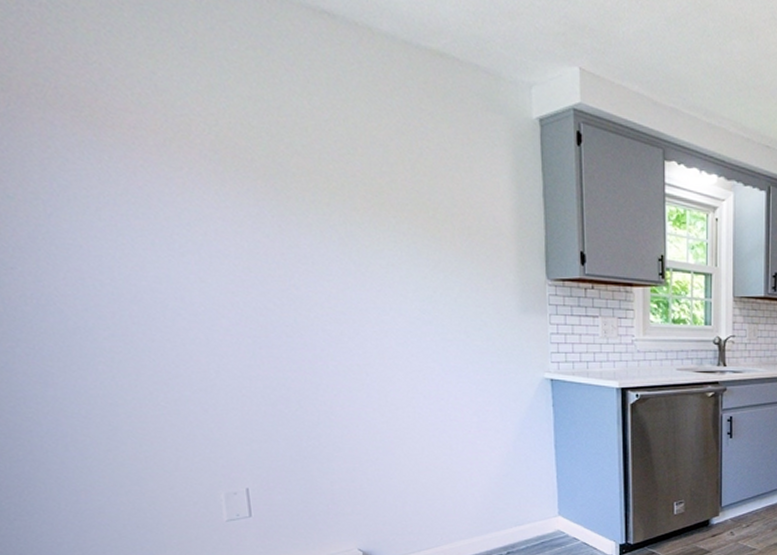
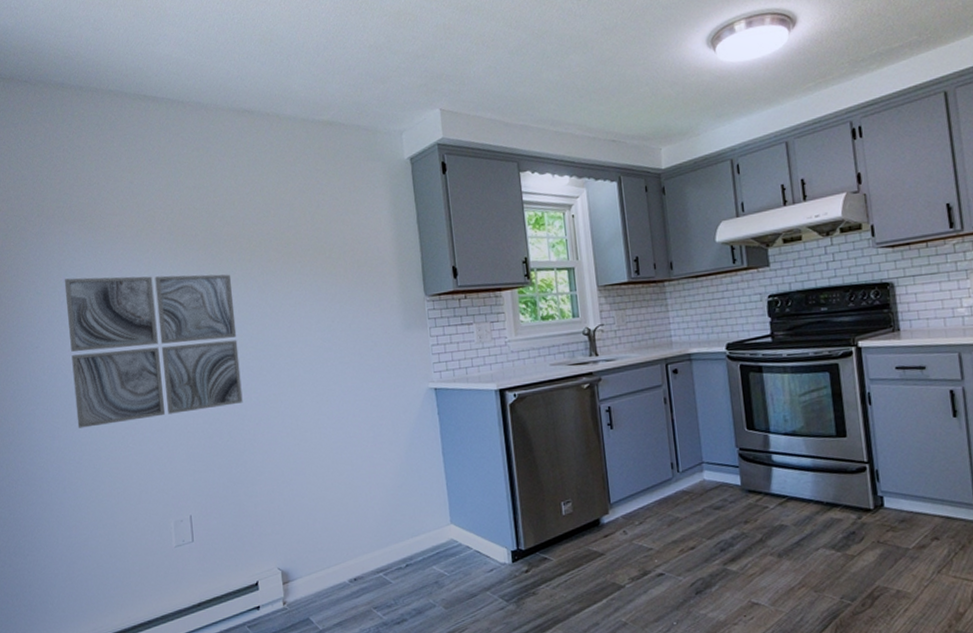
wall art: none [50,184,317,377] -> present [64,274,243,429]

